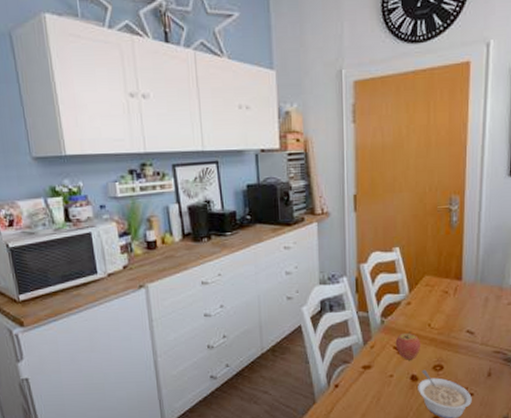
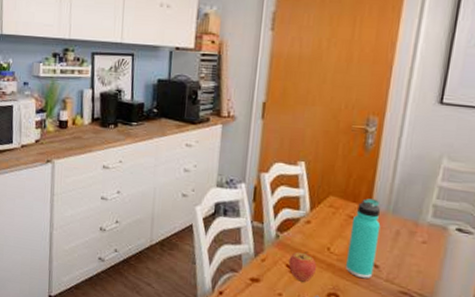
thermos bottle: none [446,272,472,347] -> present [346,198,381,279]

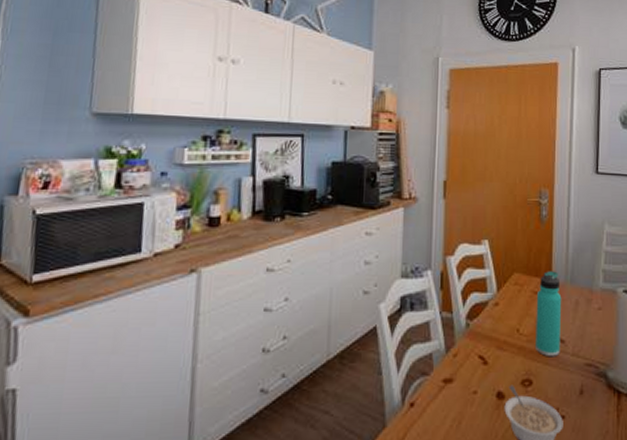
fruit: present [288,251,316,282] -> none [481,337,508,373]

